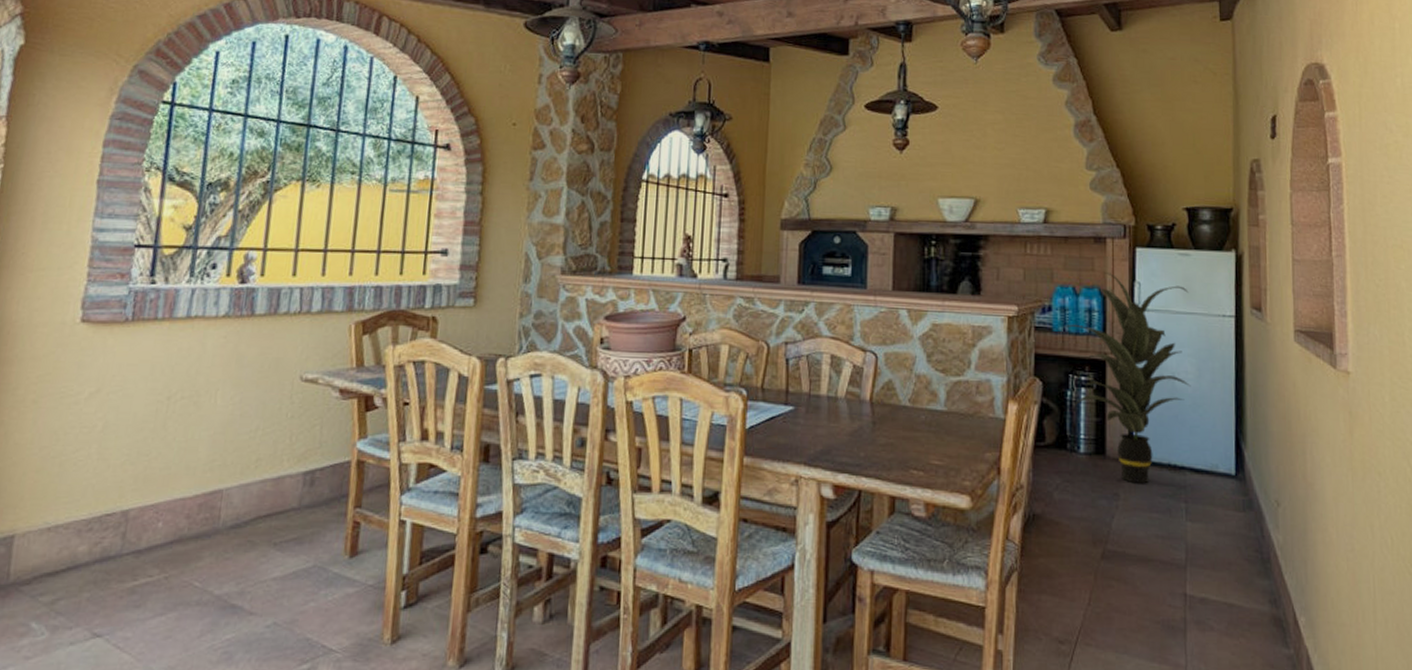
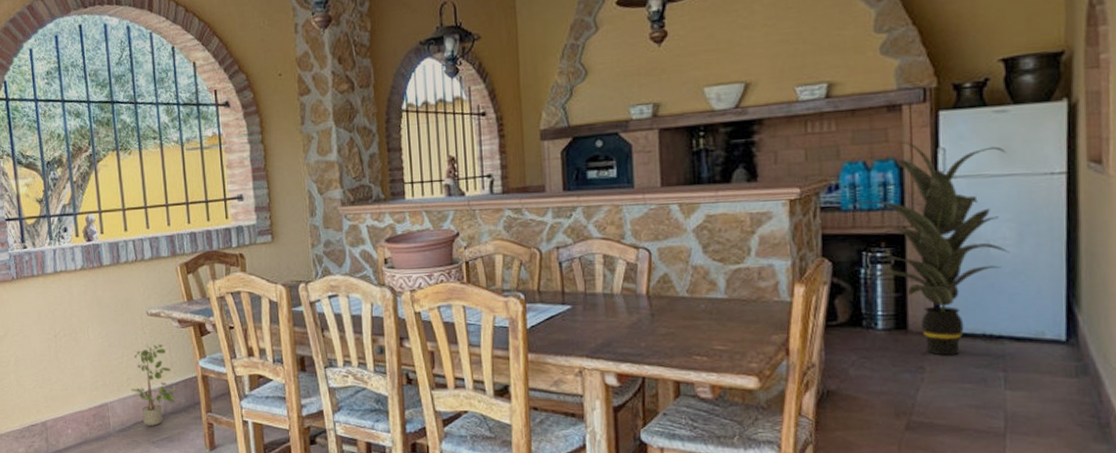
potted plant: none [258,417,321,522] -> present [130,344,177,426]

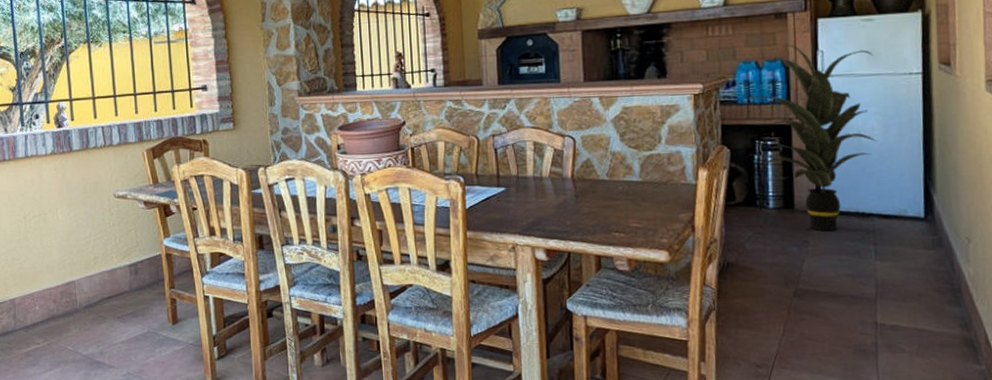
potted plant: present [130,344,177,426] -> none [97,224,142,302]

